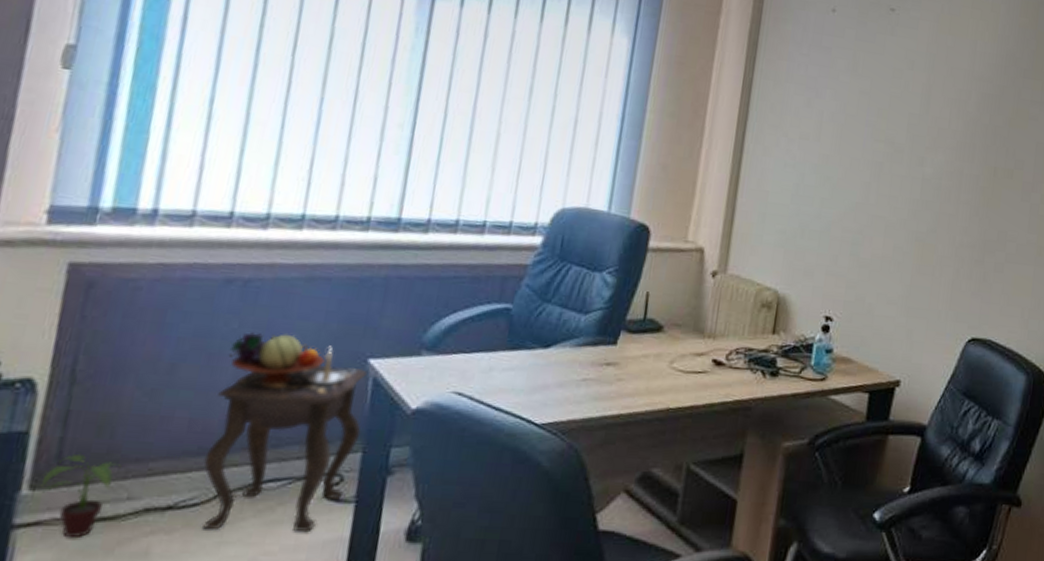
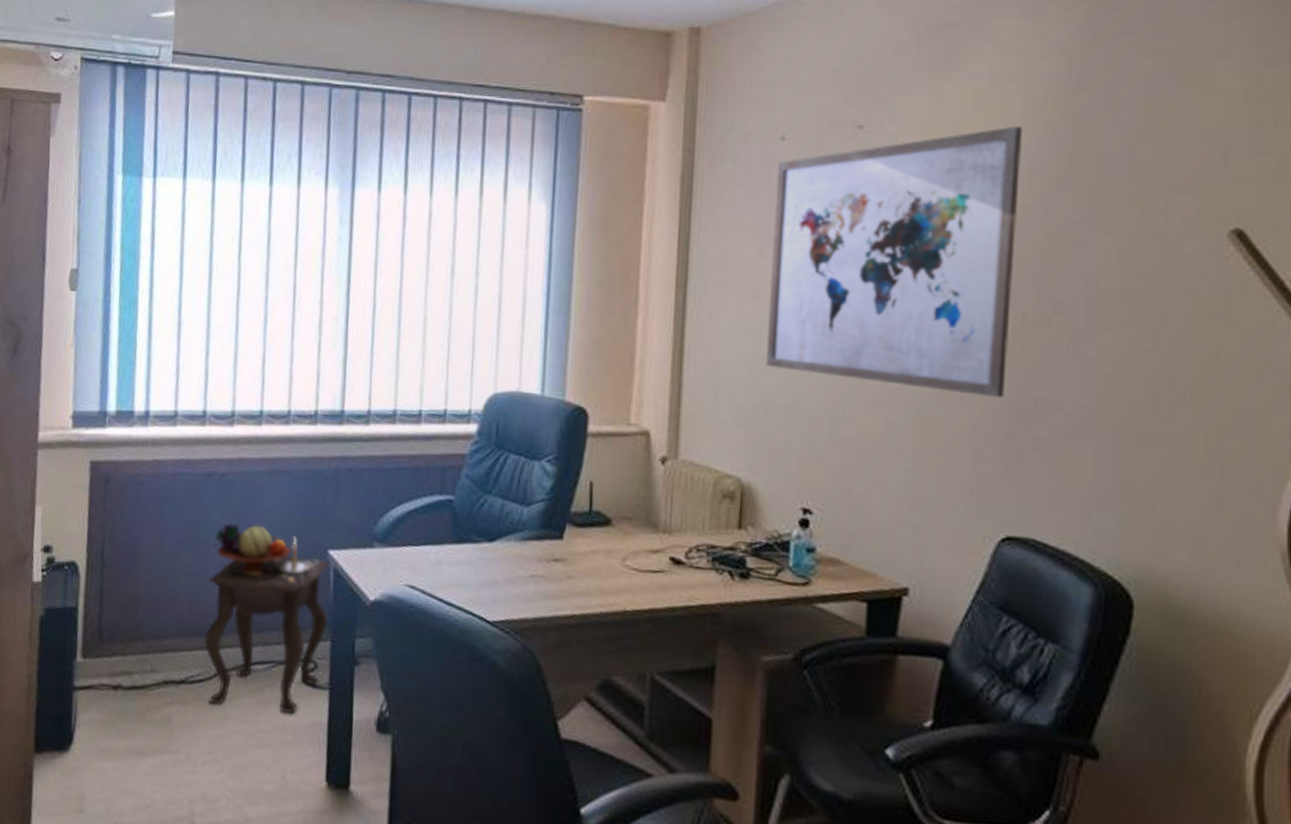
potted plant: present [42,453,122,537] -> none [90,628,144,702]
wall art: none [806,25,1004,232] -> present [766,125,1023,399]

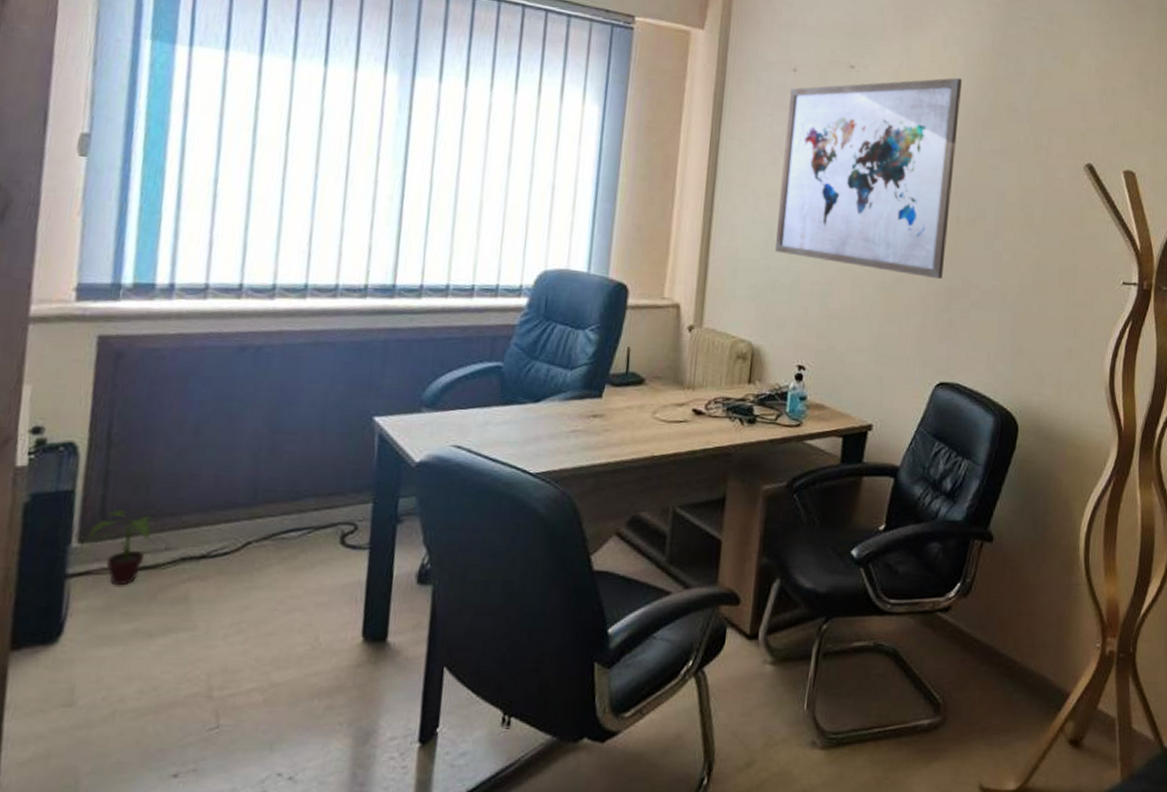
potted plant: none [90,628,144,702] -> present [89,509,159,584]
side table: present [204,522,328,715] -> none [231,394,373,577]

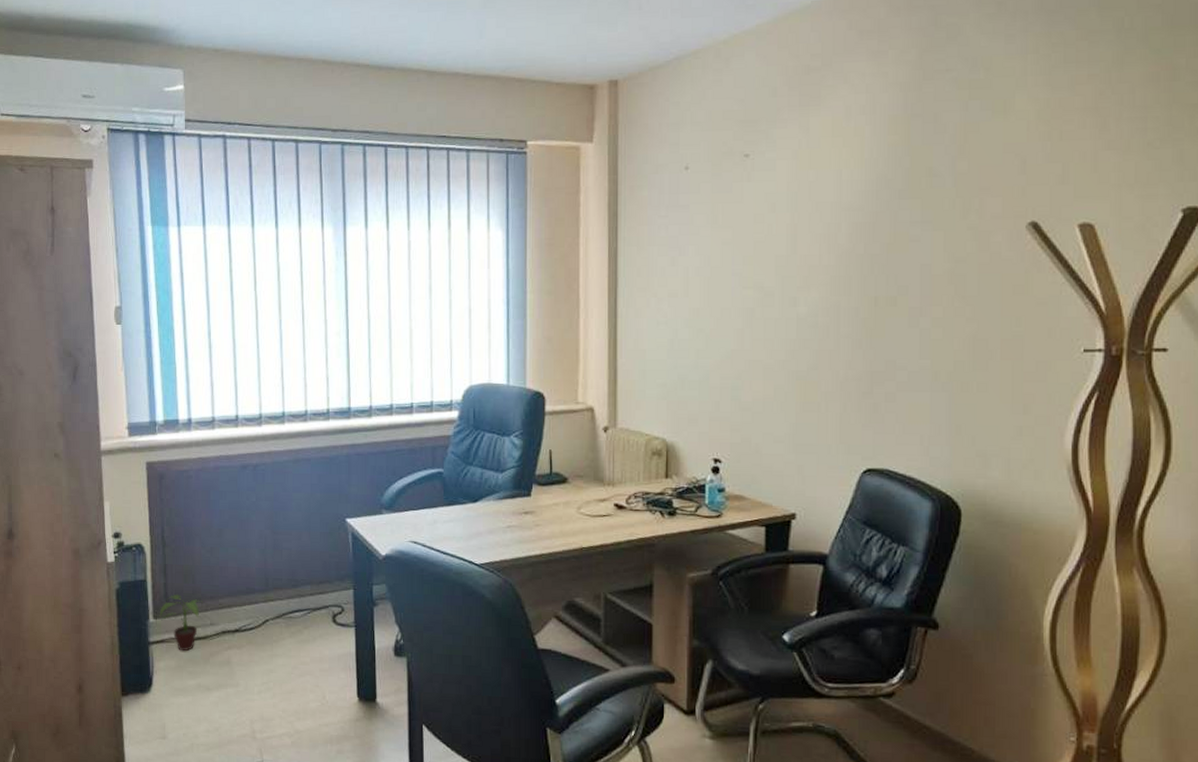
wall art: present [775,77,962,280] -> none [681,148,872,364]

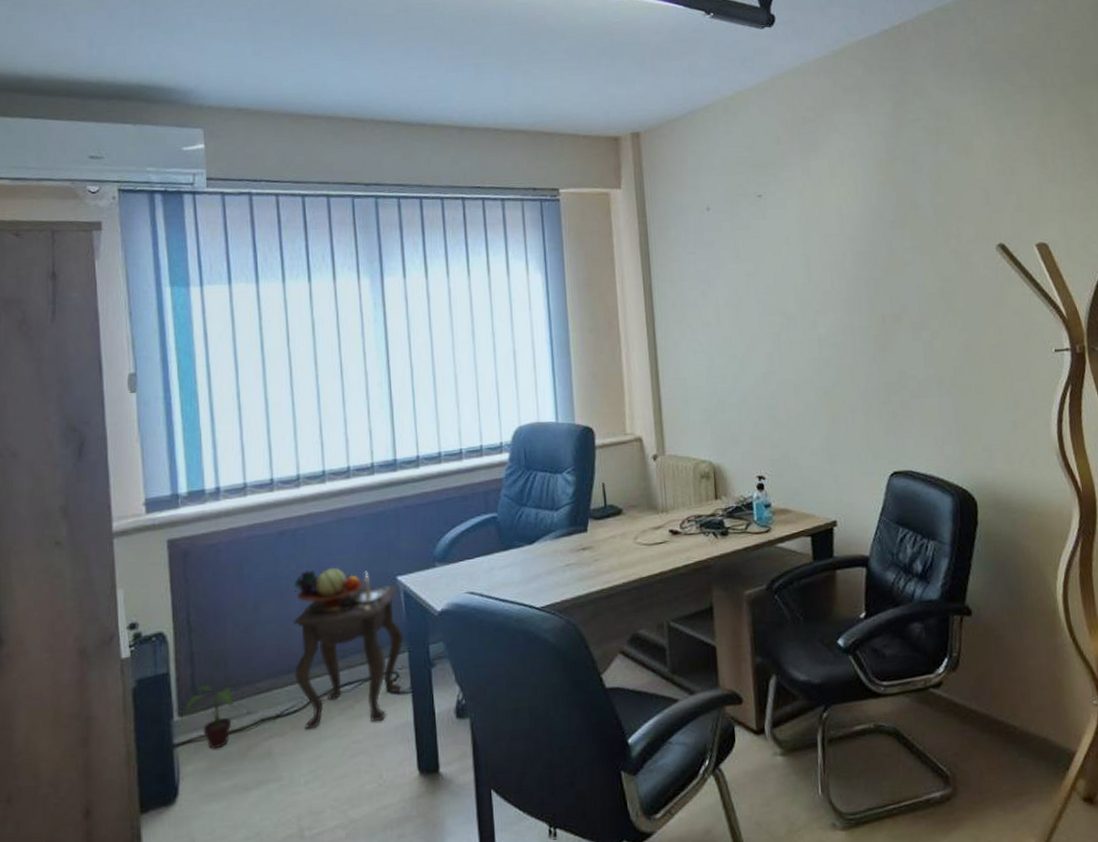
side table: none [252,502,350,649] -> present [293,567,404,730]

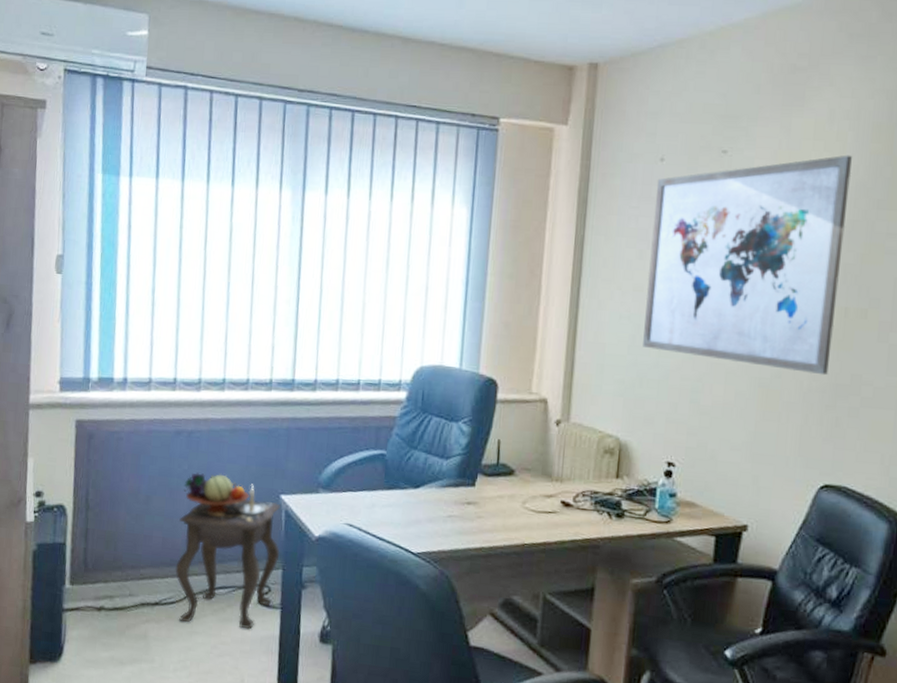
potted plant: present [187,684,238,748] -> none [77,560,124,621]
wall art: none [707,187,878,377] -> present [643,155,852,376]

